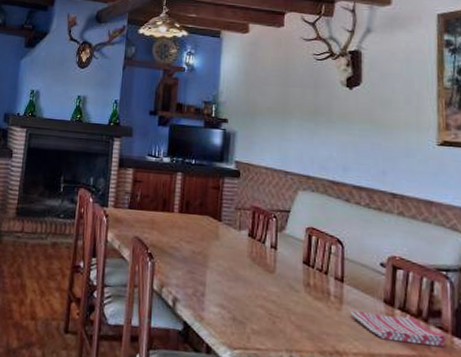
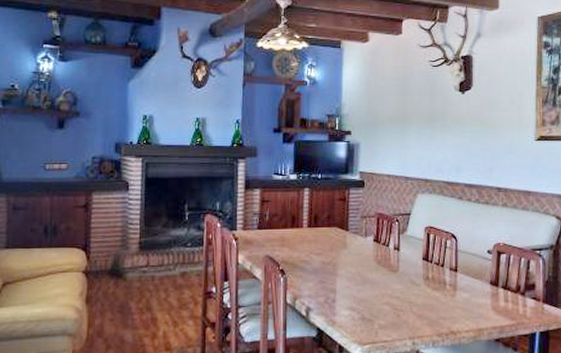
dish towel: present [350,311,447,346] -> none [462,292,539,316]

